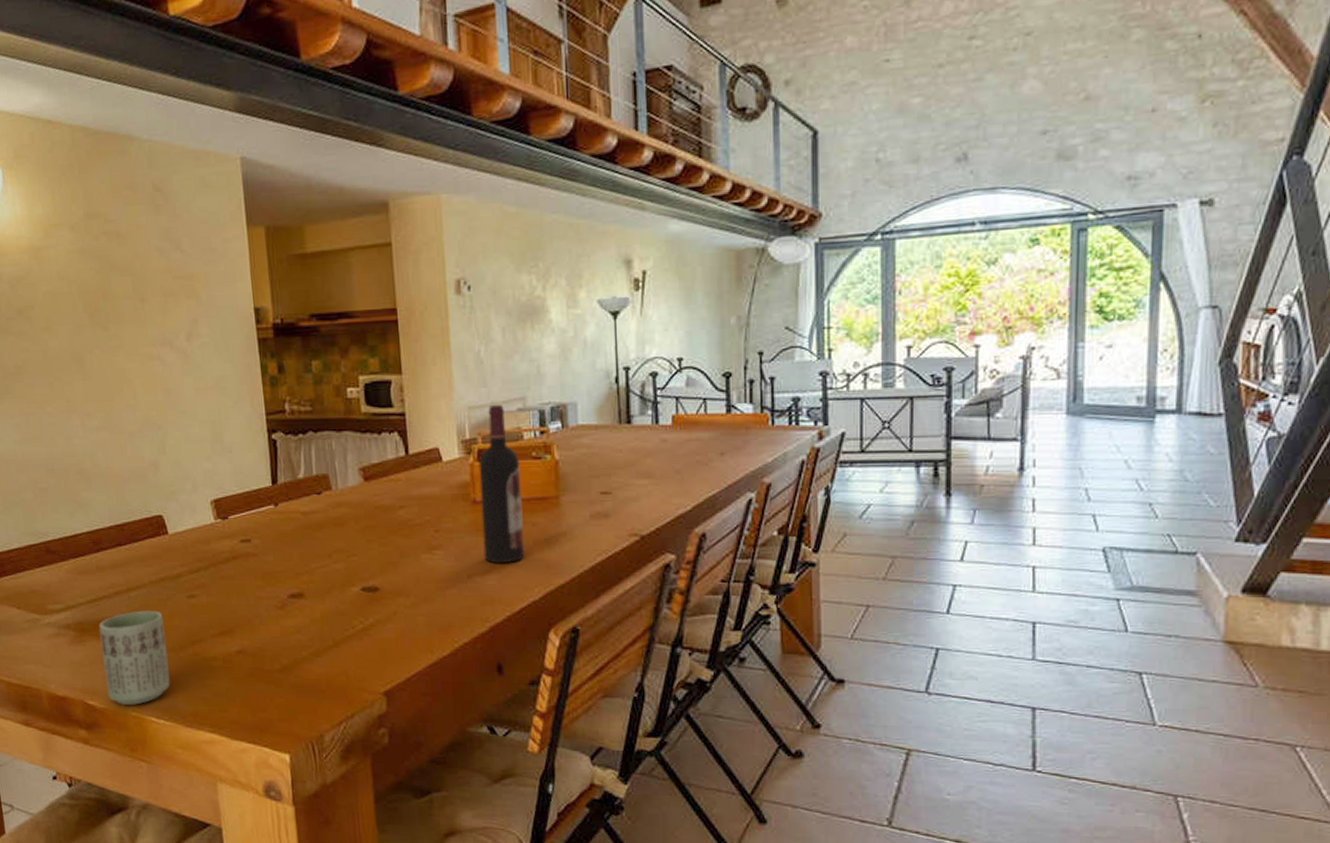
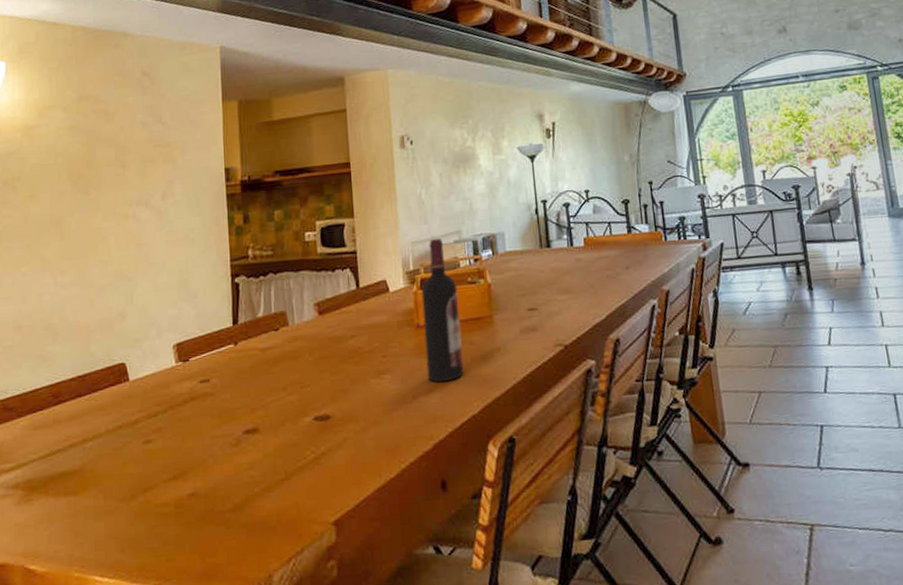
cup: present [99,610,170,706] -> none [48,460,119,567]

